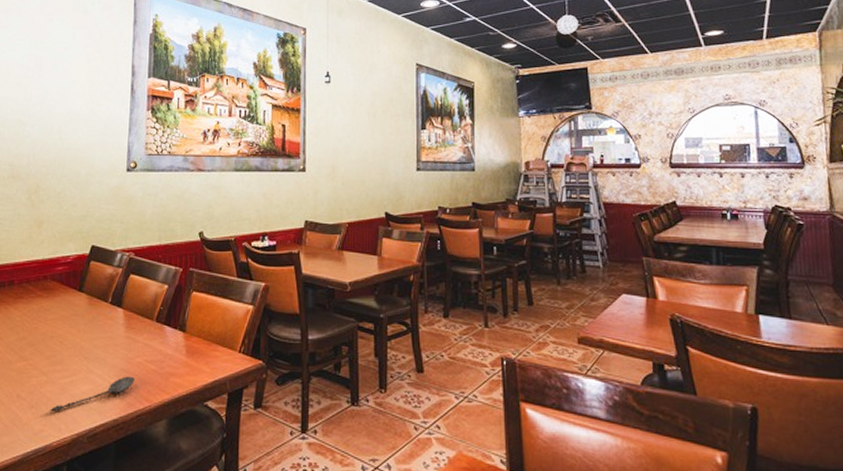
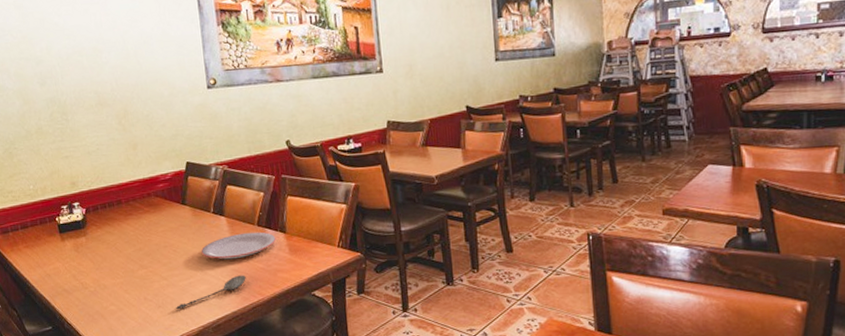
plate: none [90,328,174,357] -> present [201,232,276,260]

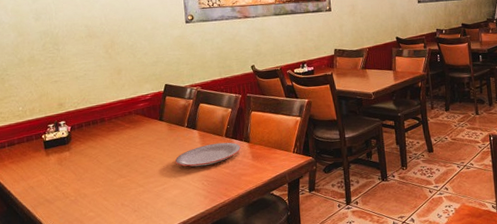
spoon: present [175,275,246,309] -> none [149,179,214,212]

